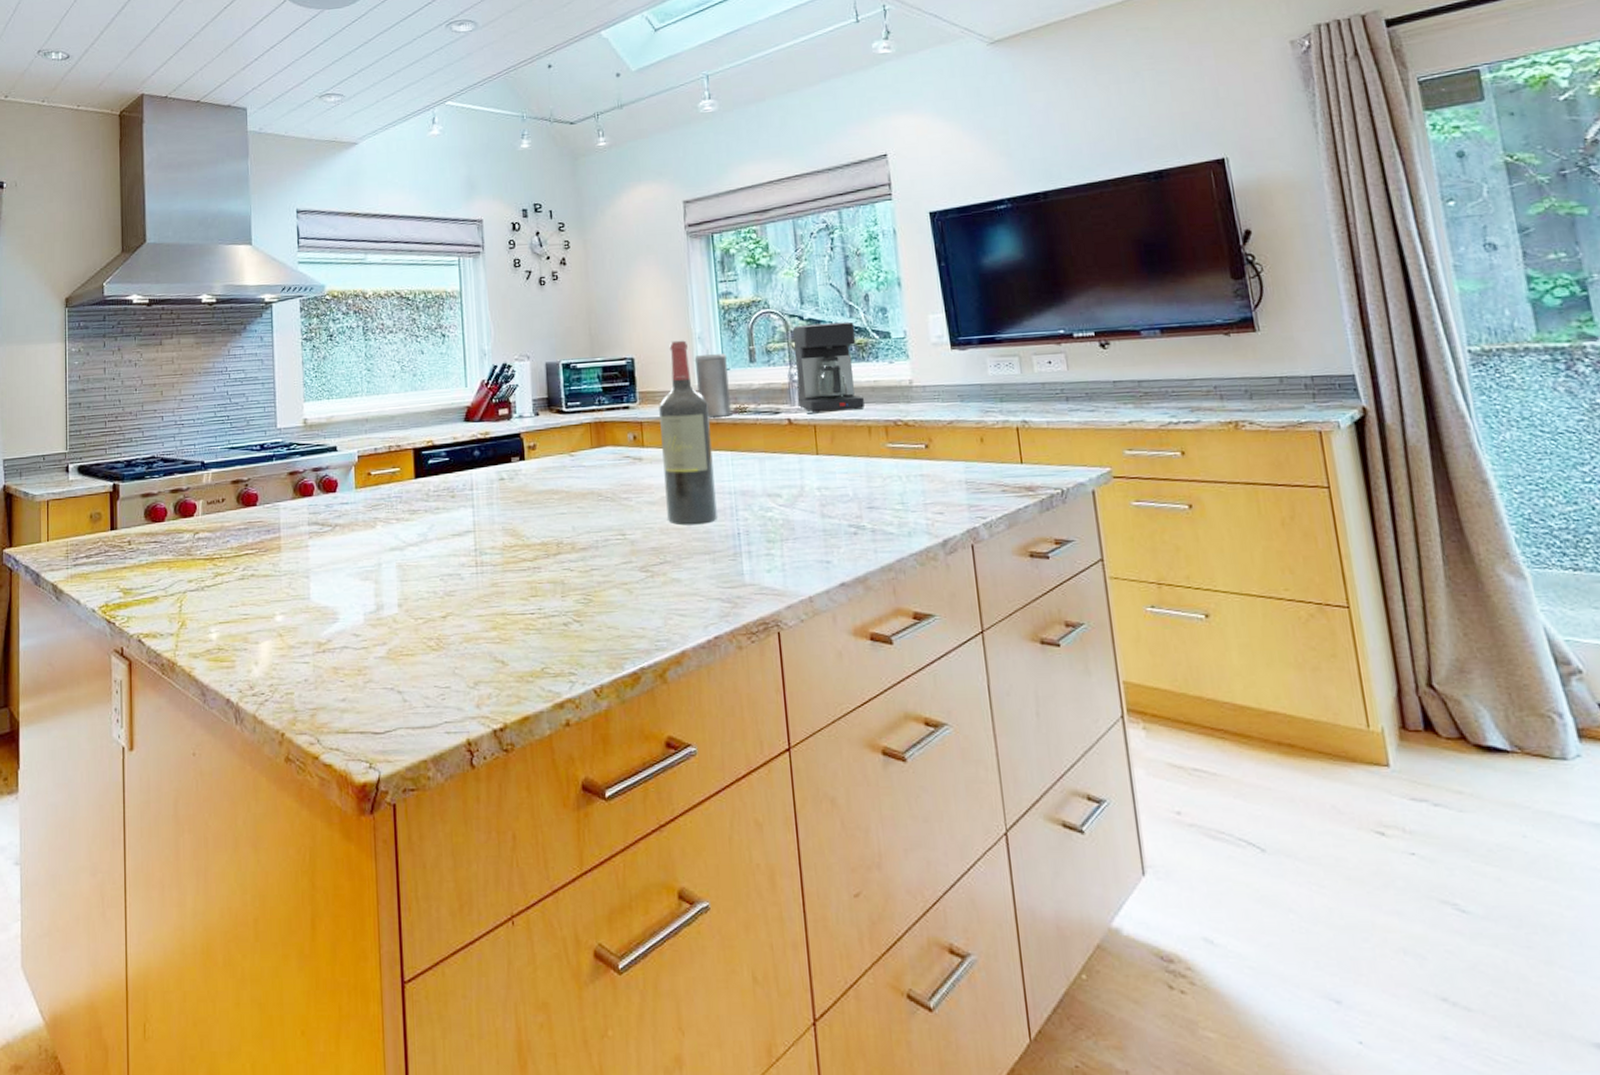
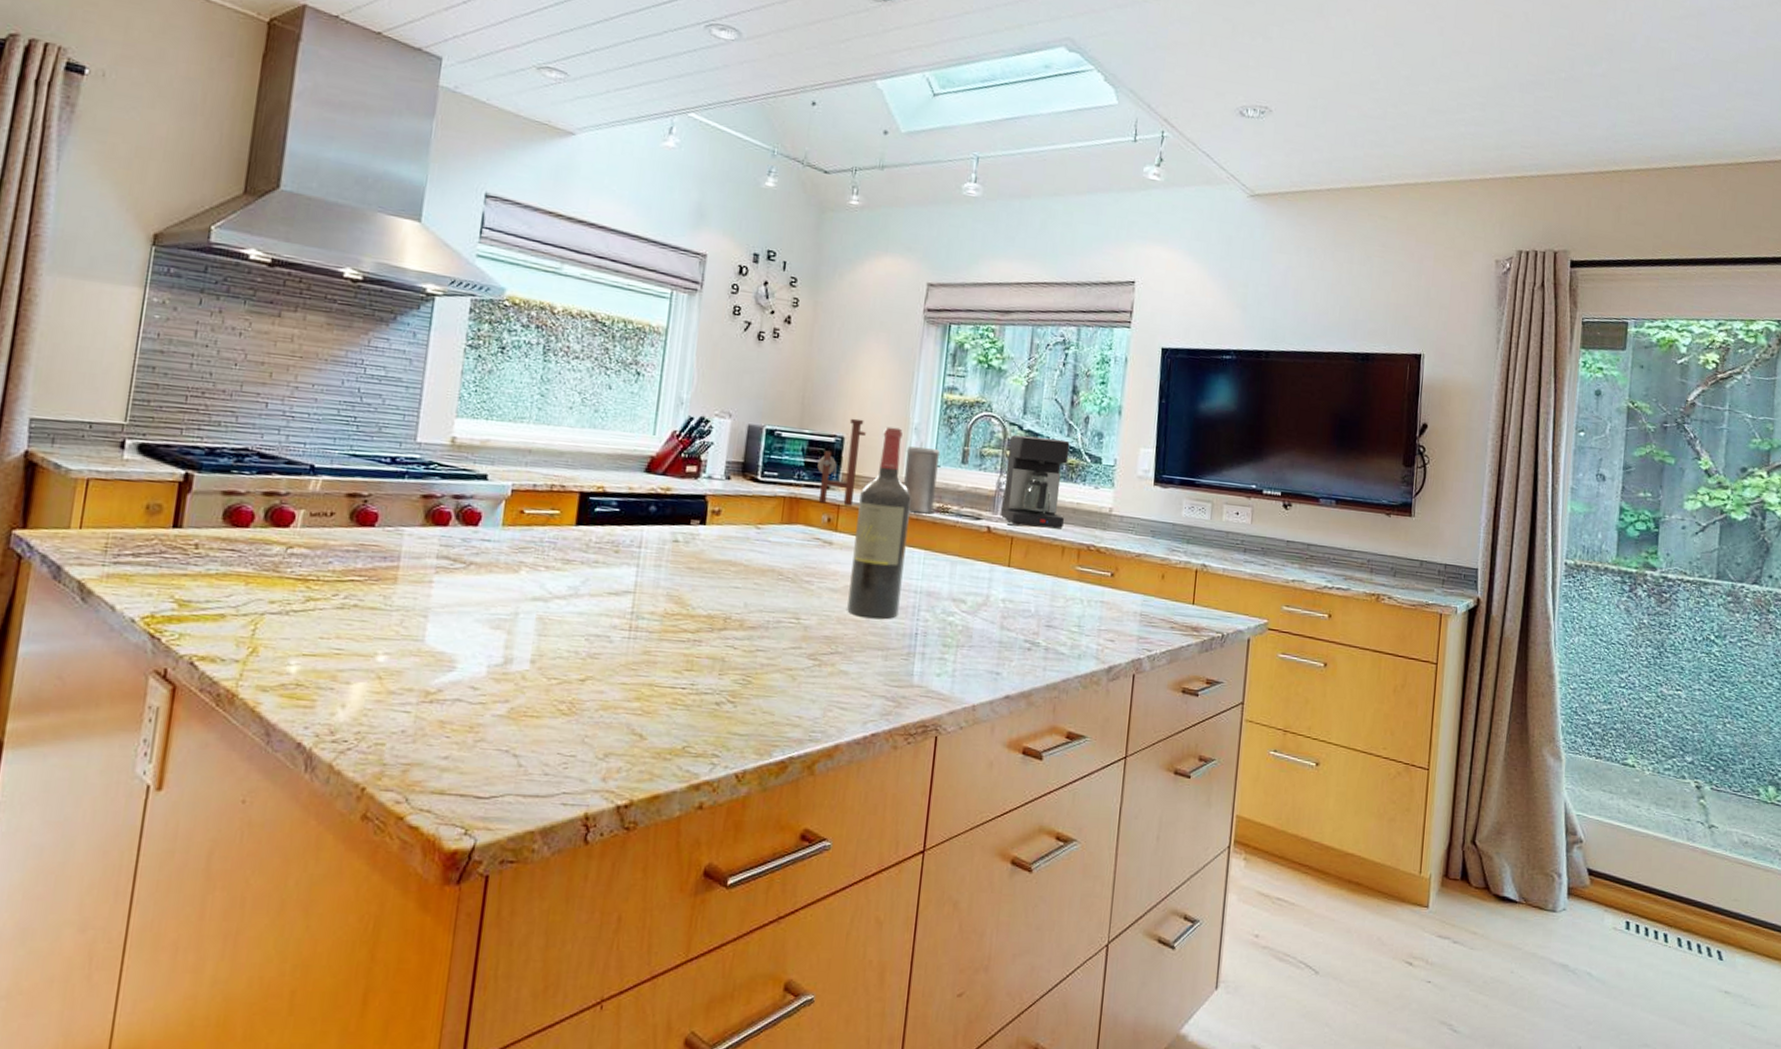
paper towel holder: none [614,338,654,423] -> present [817,418,866,506]

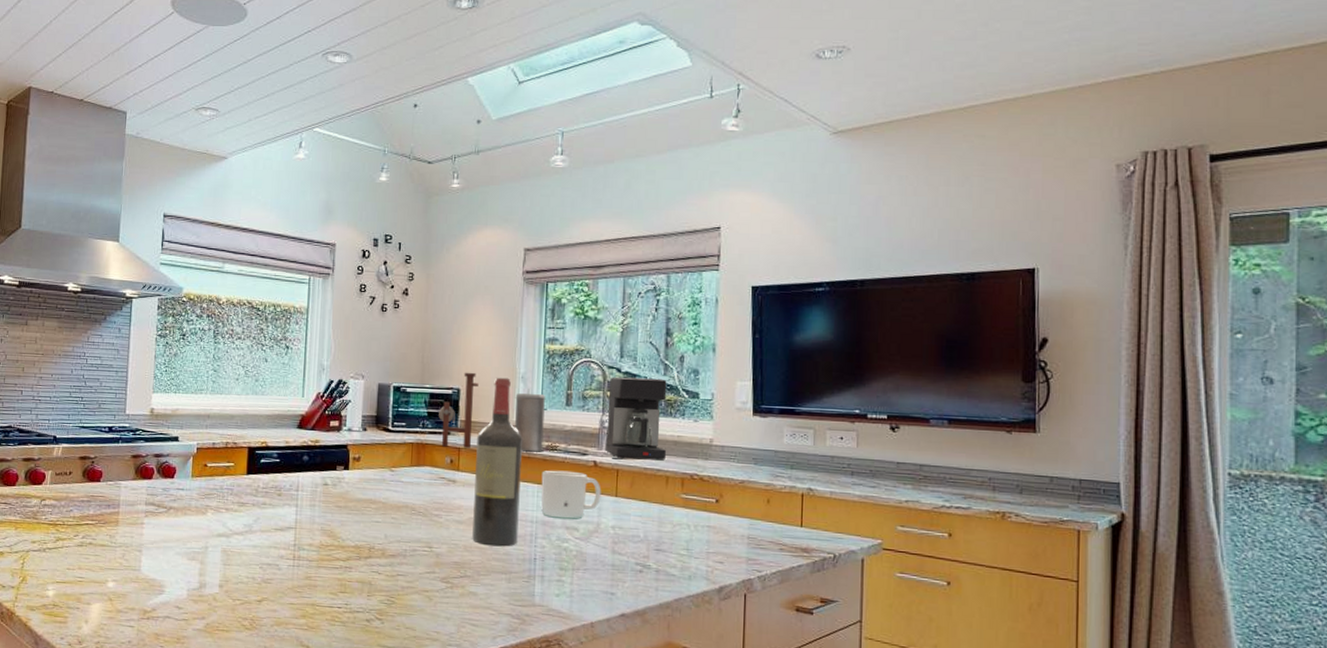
mug: none [927,534,994,592] -> present [541,470,601,521]

